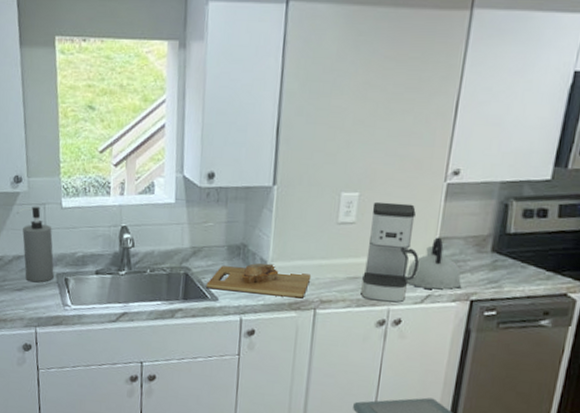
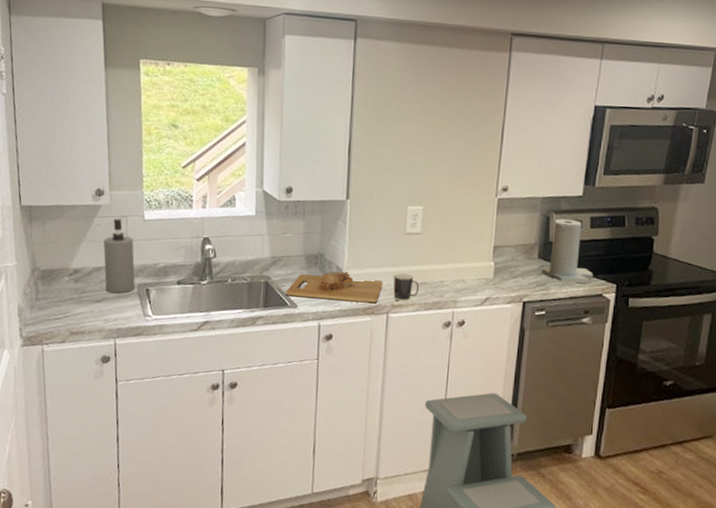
mug: none [321,266,352,298] -> present [393,273,420,302]
coffee maker: present [360,201,420,304] -> none [428,214,479,307]
kettle: present [406,237,461,291] -> none [467,245,514,293]
paper towel: none [494,206,558,282] -> present [541,218,593,284]

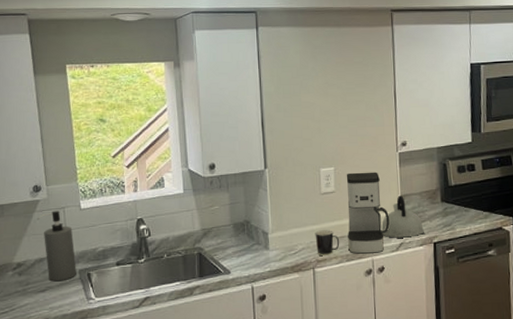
cutting board: present [285,271,384,304] -> none [218,234,307,264]
coffee maker: none [428,214,479,307] -> present [346,172,390,255]
kettle: none [467,245,514,293] -> present [381,195,424,238]
paper towel: present [541,218,593,284] -> none [446,164,492,221]

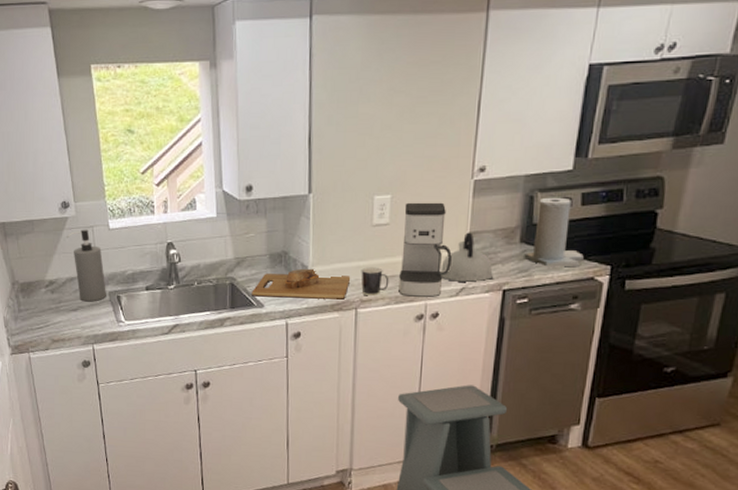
cutting board: none [218,234,307,264] -> present [252,268,351,300]
paper towel: none [446,164,492,221] -> present [524,197,584,268]

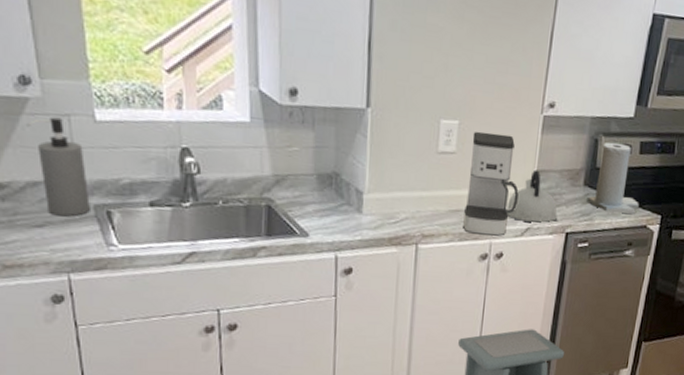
cutting board: present [252,268,351,300] -> none [293,194,412,233]
mug: present [361,267,389,297] -> none [423,198,454,232]

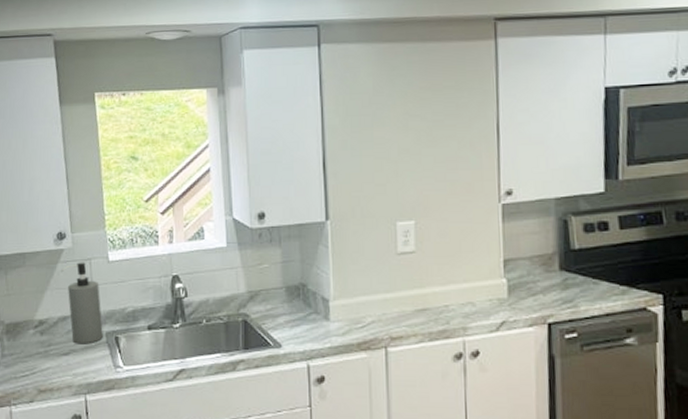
coffee maker: present [463,131,520,237] -> none [430,228,489,334]
kettle: present [506,169,558,223] -> none [476,259,535,315]
paper towel: present [586,141,639,215] -> none [566,221,632,297]

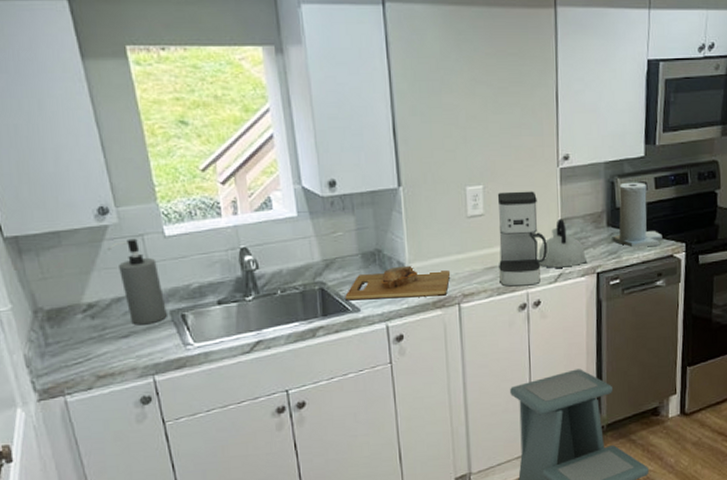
cutting board: none [267,302,378,337] -> present [345,265,451,301]
coffee maker: none [430,228,489,334] -> present [497,191,548,288]
kettle: none [476,259,535,315] -> present [538,218,586,268]
paper towel: none [566,221,632,297] -> present [612,182,662,248]

